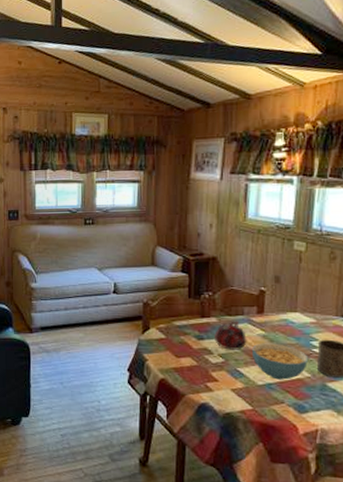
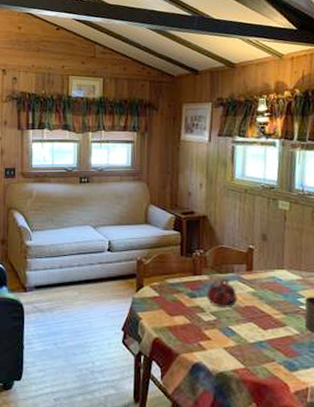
cereal bowl: present [251,343,308,380] -> none [242,300,296,338]

